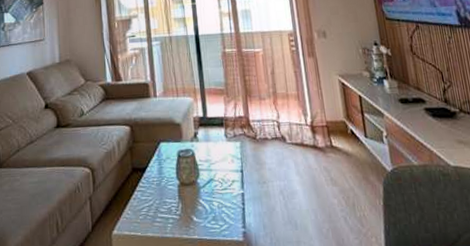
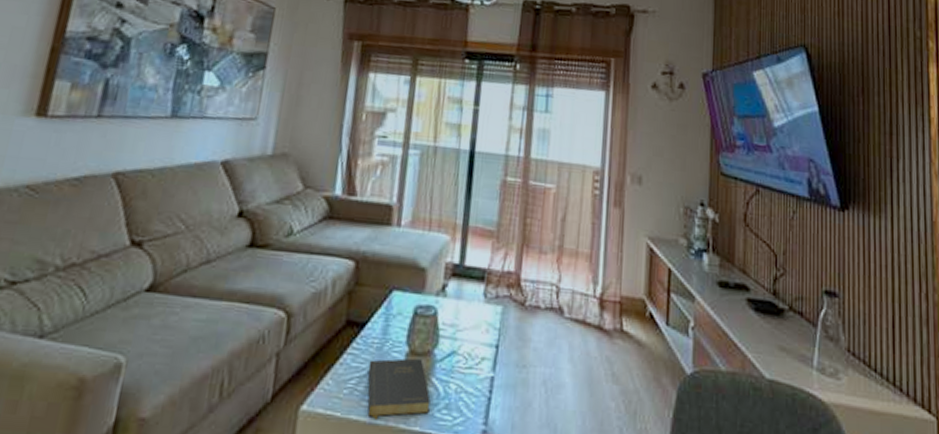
book: none [153,187,202,234] -> present [367,358,431,419]

